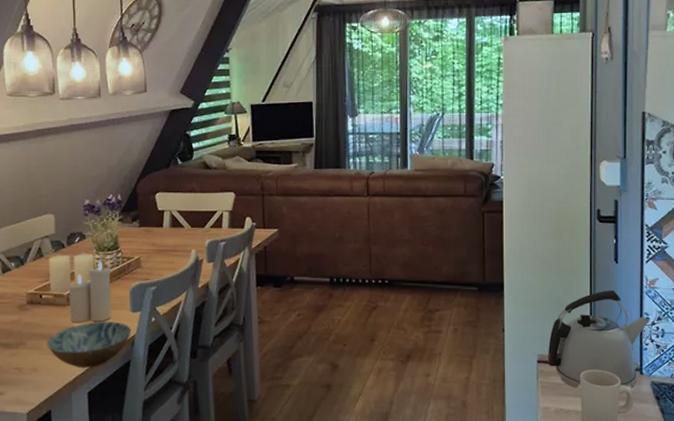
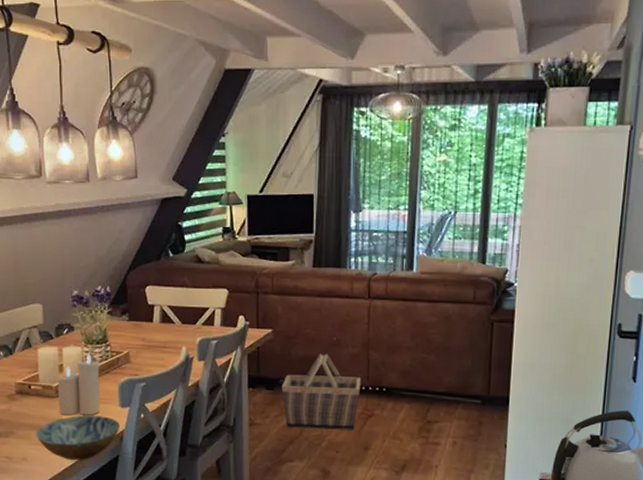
basket: none [289,250,365,323] -> present [282,354,362,431]

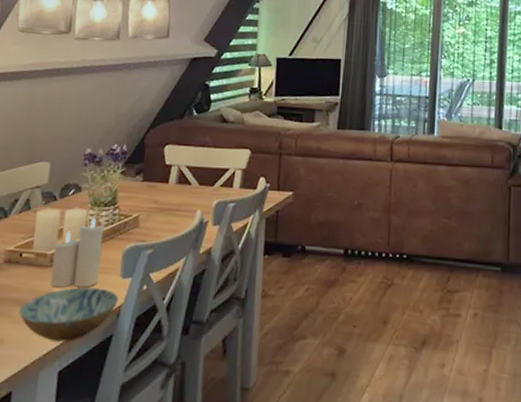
basket: present [282,354,362,431] -> none [299,218,382,302]

